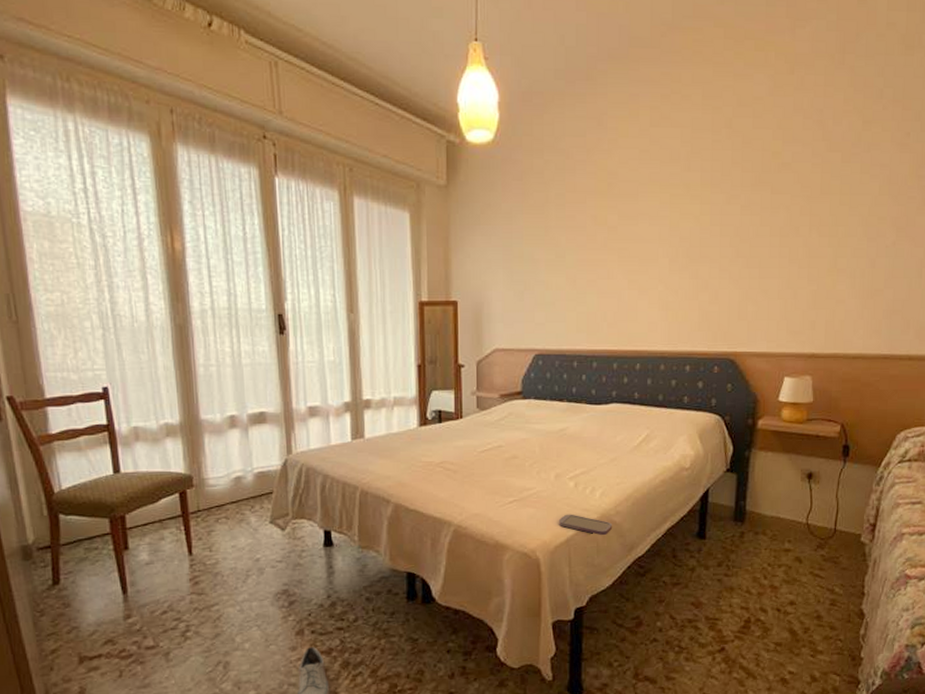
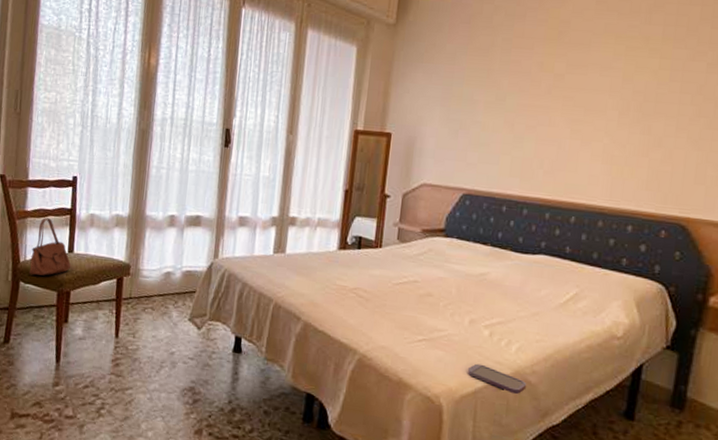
handbag: none [66,439,121,505] -> present [29,218,71,276]

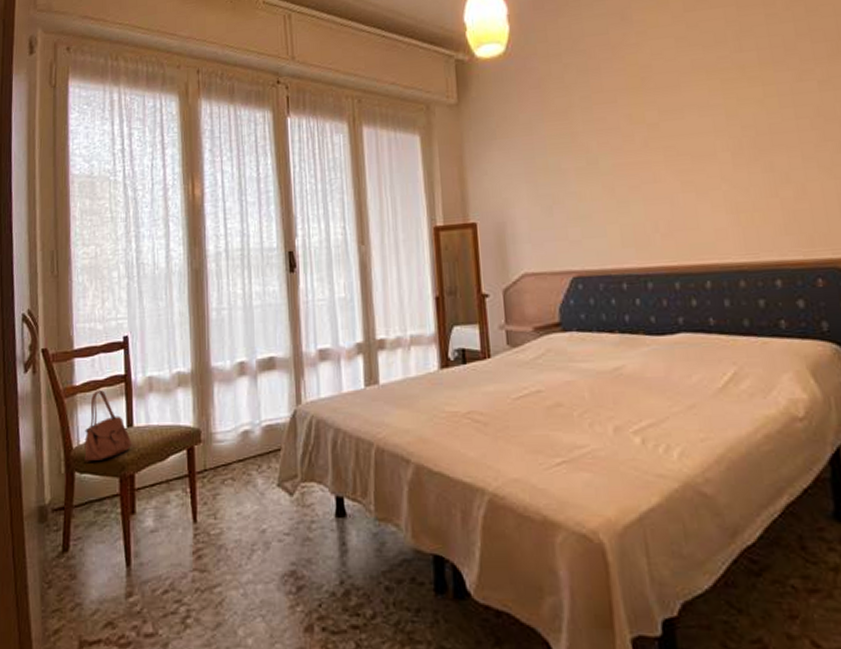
mobile phone: present [467,363,527,395] -> none [624,481,703,514]

